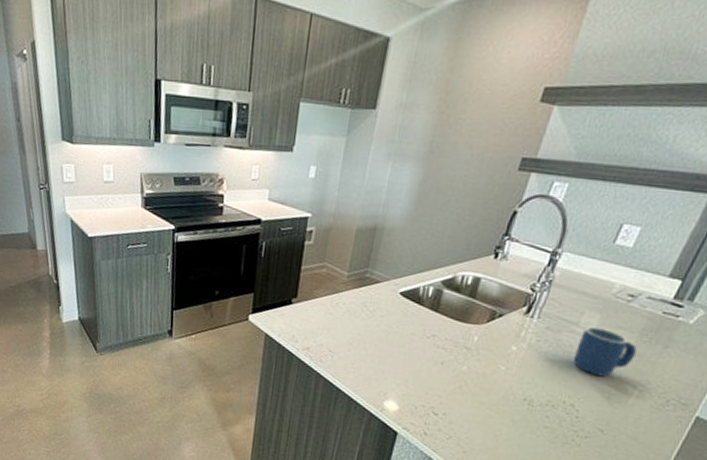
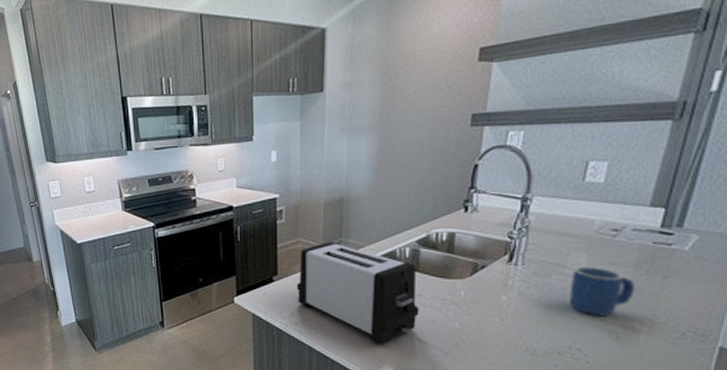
toaster: none [313,270,437,379] -> present [296,242,419,344]

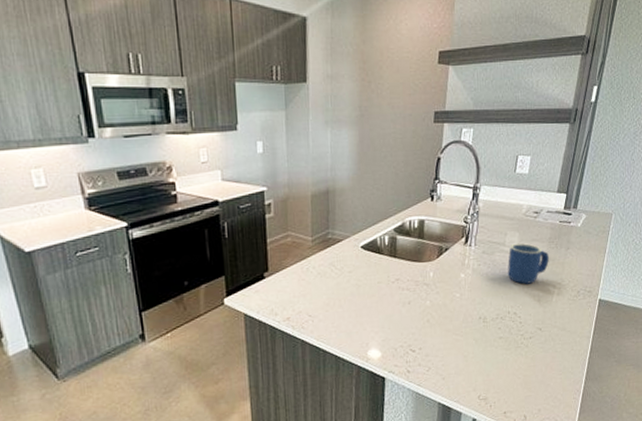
toaster: present [296,242,419,344] -> none [287,234,398,329]

